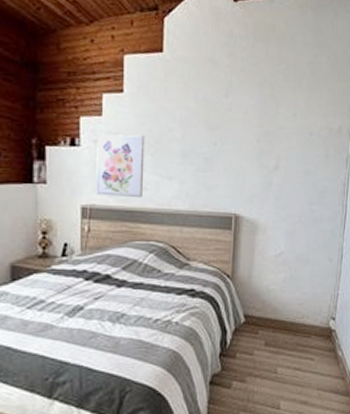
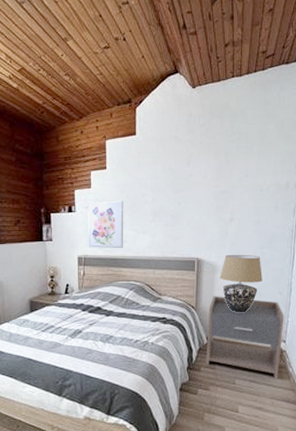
nightstand: none [242,262,334,366] -> present [206,296,284,379]
table lamp: none [261,210,311,284] -> present [220,254,263,313]

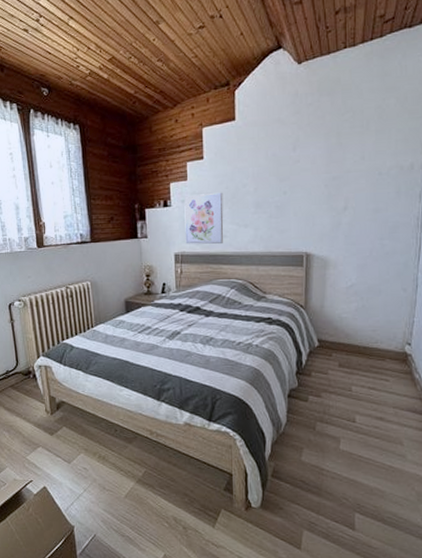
nightstand: present [206,296,284,379] -> none [317,294,409,387]
table lamp: present [220,254,263,313] -> none [332,246,383,313]

